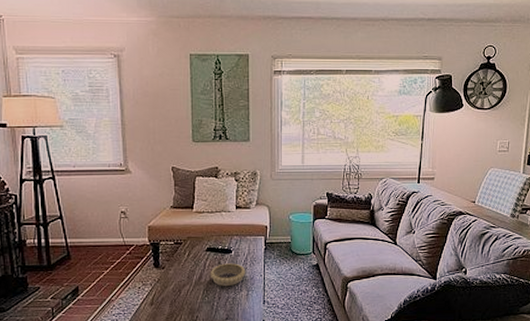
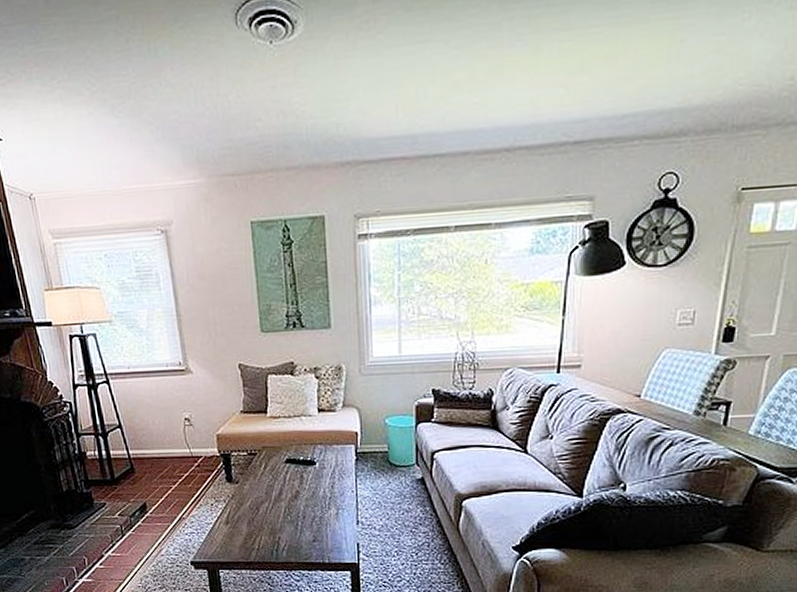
decorative bowl: present [210,263,246,287] -> none [291,477,334,504]

